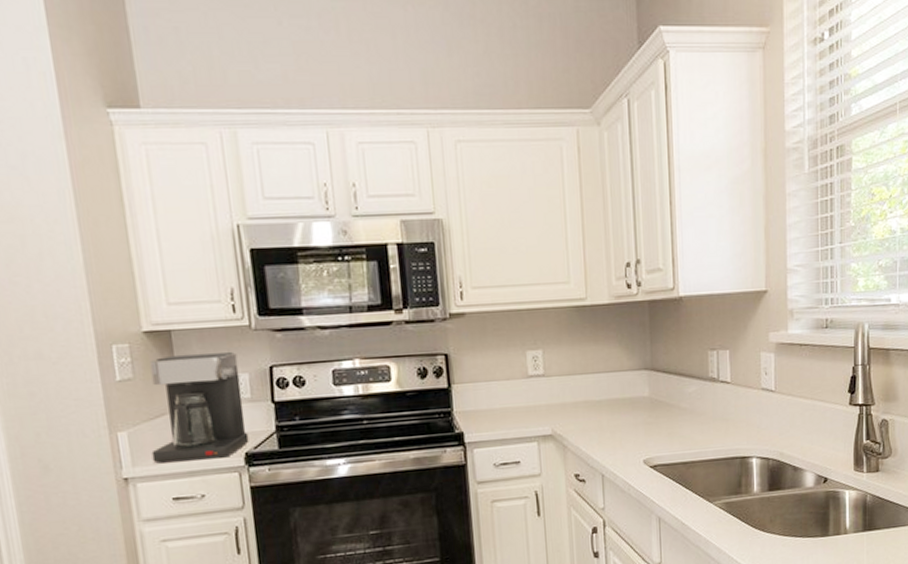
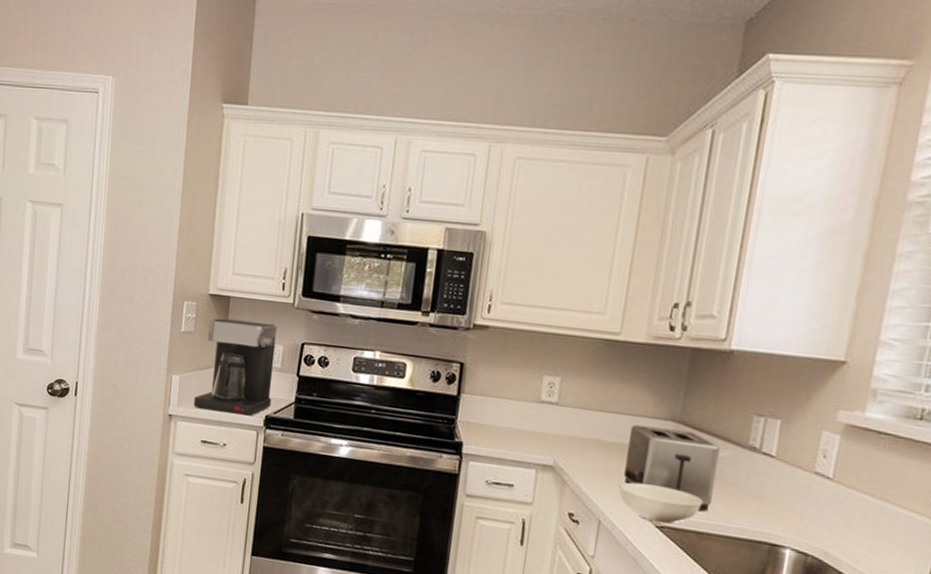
toaster: none [611,376,690,443] -> present [624,424,720,511]
bowl: none [613,429,684,464] -> present [618,482,704,525]

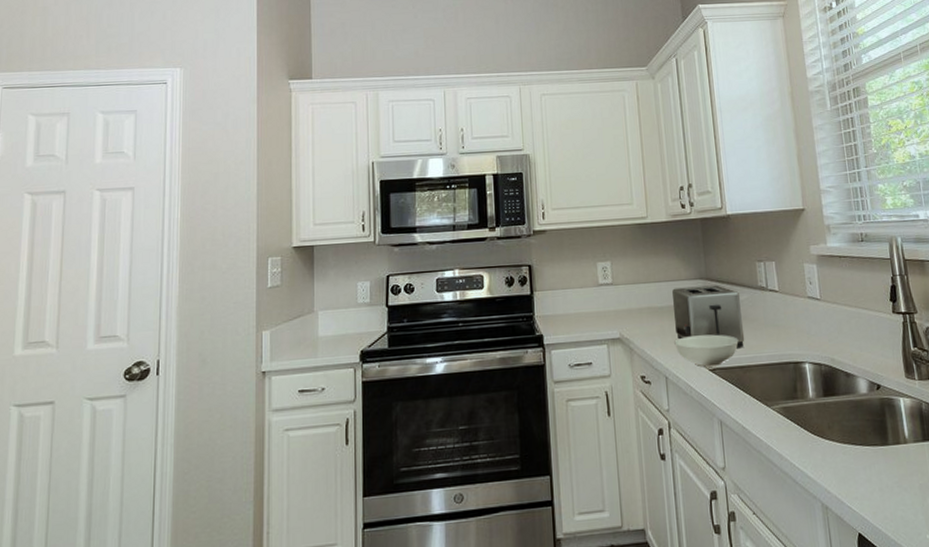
coffee maker: present [193,318,278,416] -> none [287,264,365,359]

